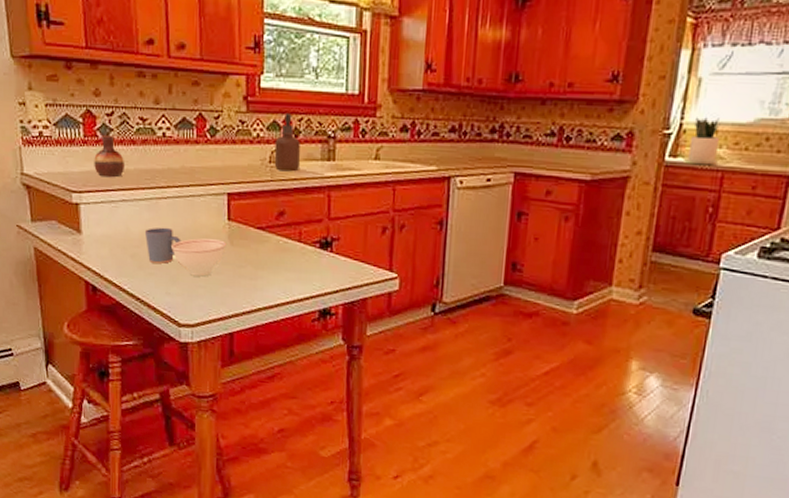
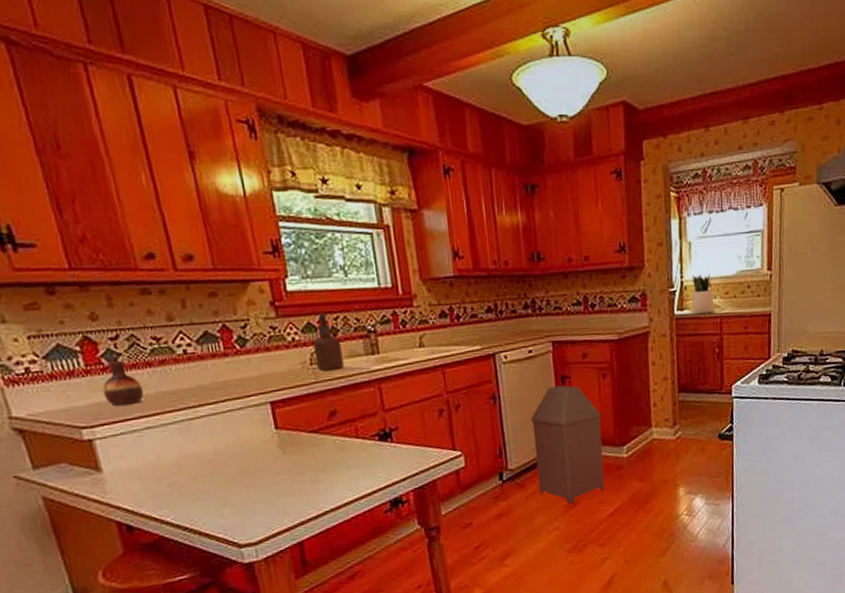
mug: present [144,227,181,264] -> none [180,447,226,488]
bowl: present [171,238,226,277] -> none [215,450,279,493]
trash can: none [471,221,555,352] -> present [531,385,605,504]

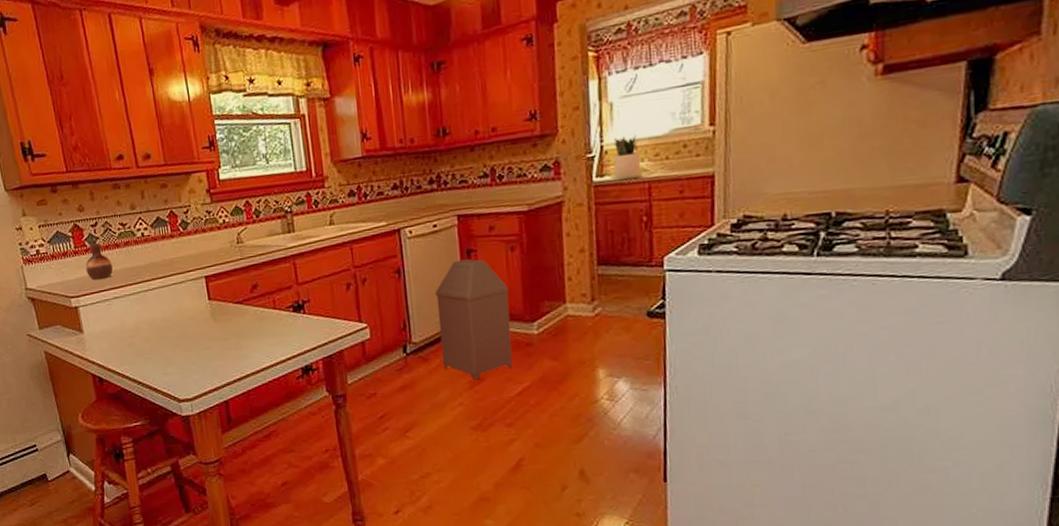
soap dispenser: present [312,312,345,372] -> none [239,197,265,250]

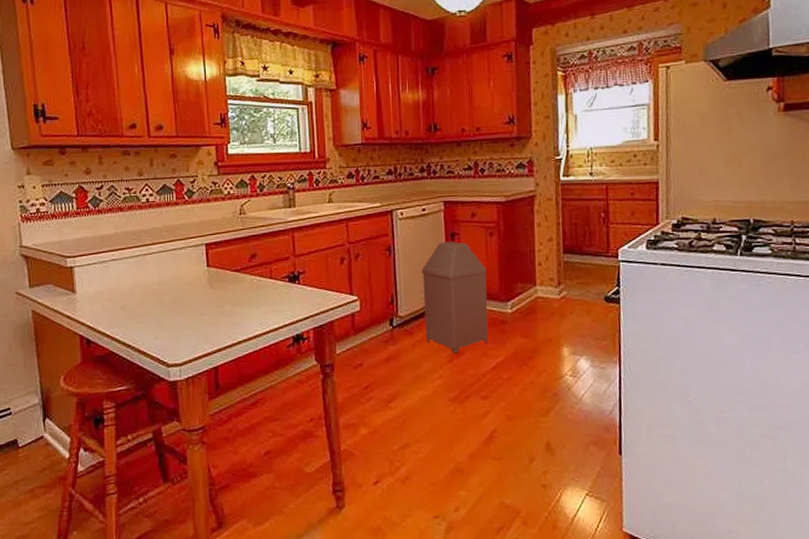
vase: present [85,242,114,281] -> none [86,205,115,242]
planter: present [611,135,644,181] -> none [575,143,602,181]

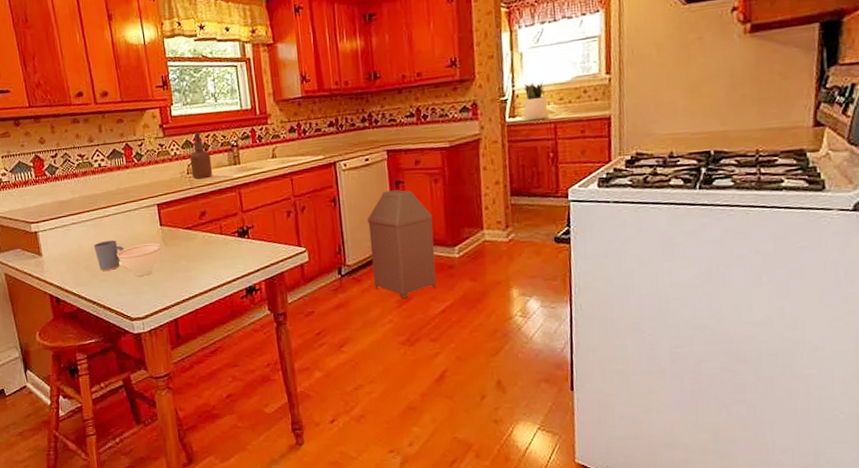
mug: none [133,279,167,312] -> present [93,239,125,271]
bowl: none [158,285,207,319] -> present [117,243,162,277]
soap dispenser: none [243,172,267,221] -> present [189,132,213,180]
planter: none [575,143,602,181] -> present [521,81,550,122]

